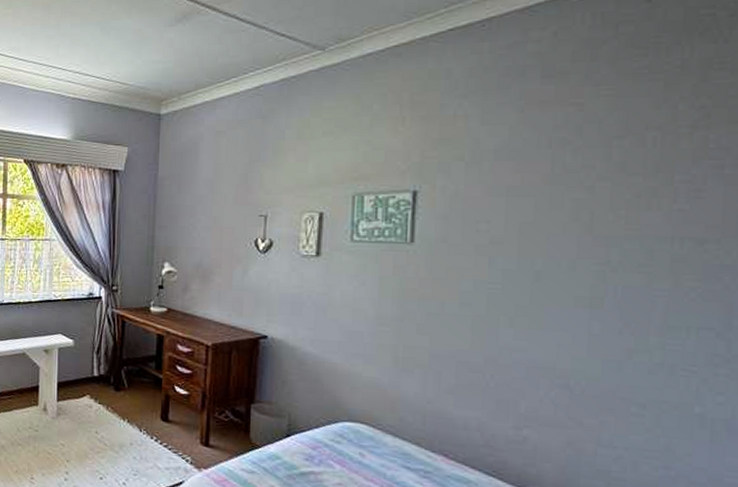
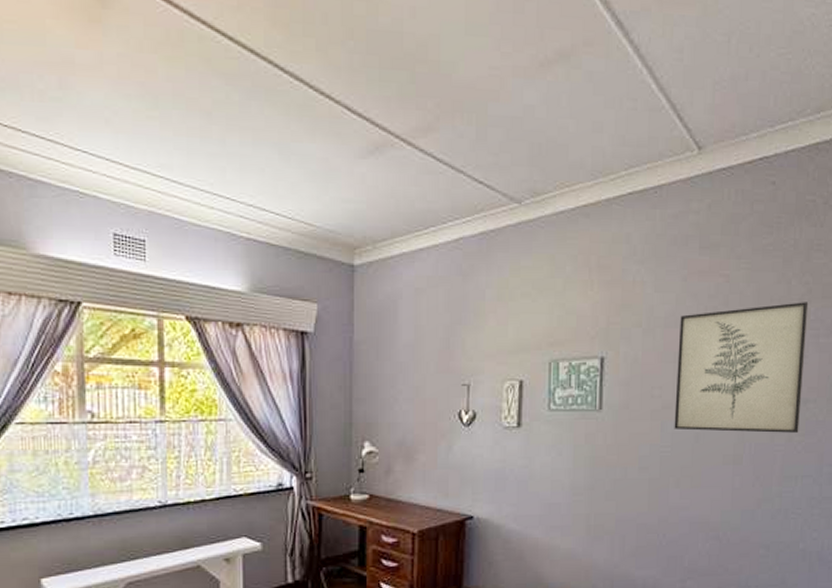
wall art: none [506,128,706,277] -> present [674,302,809,433]

